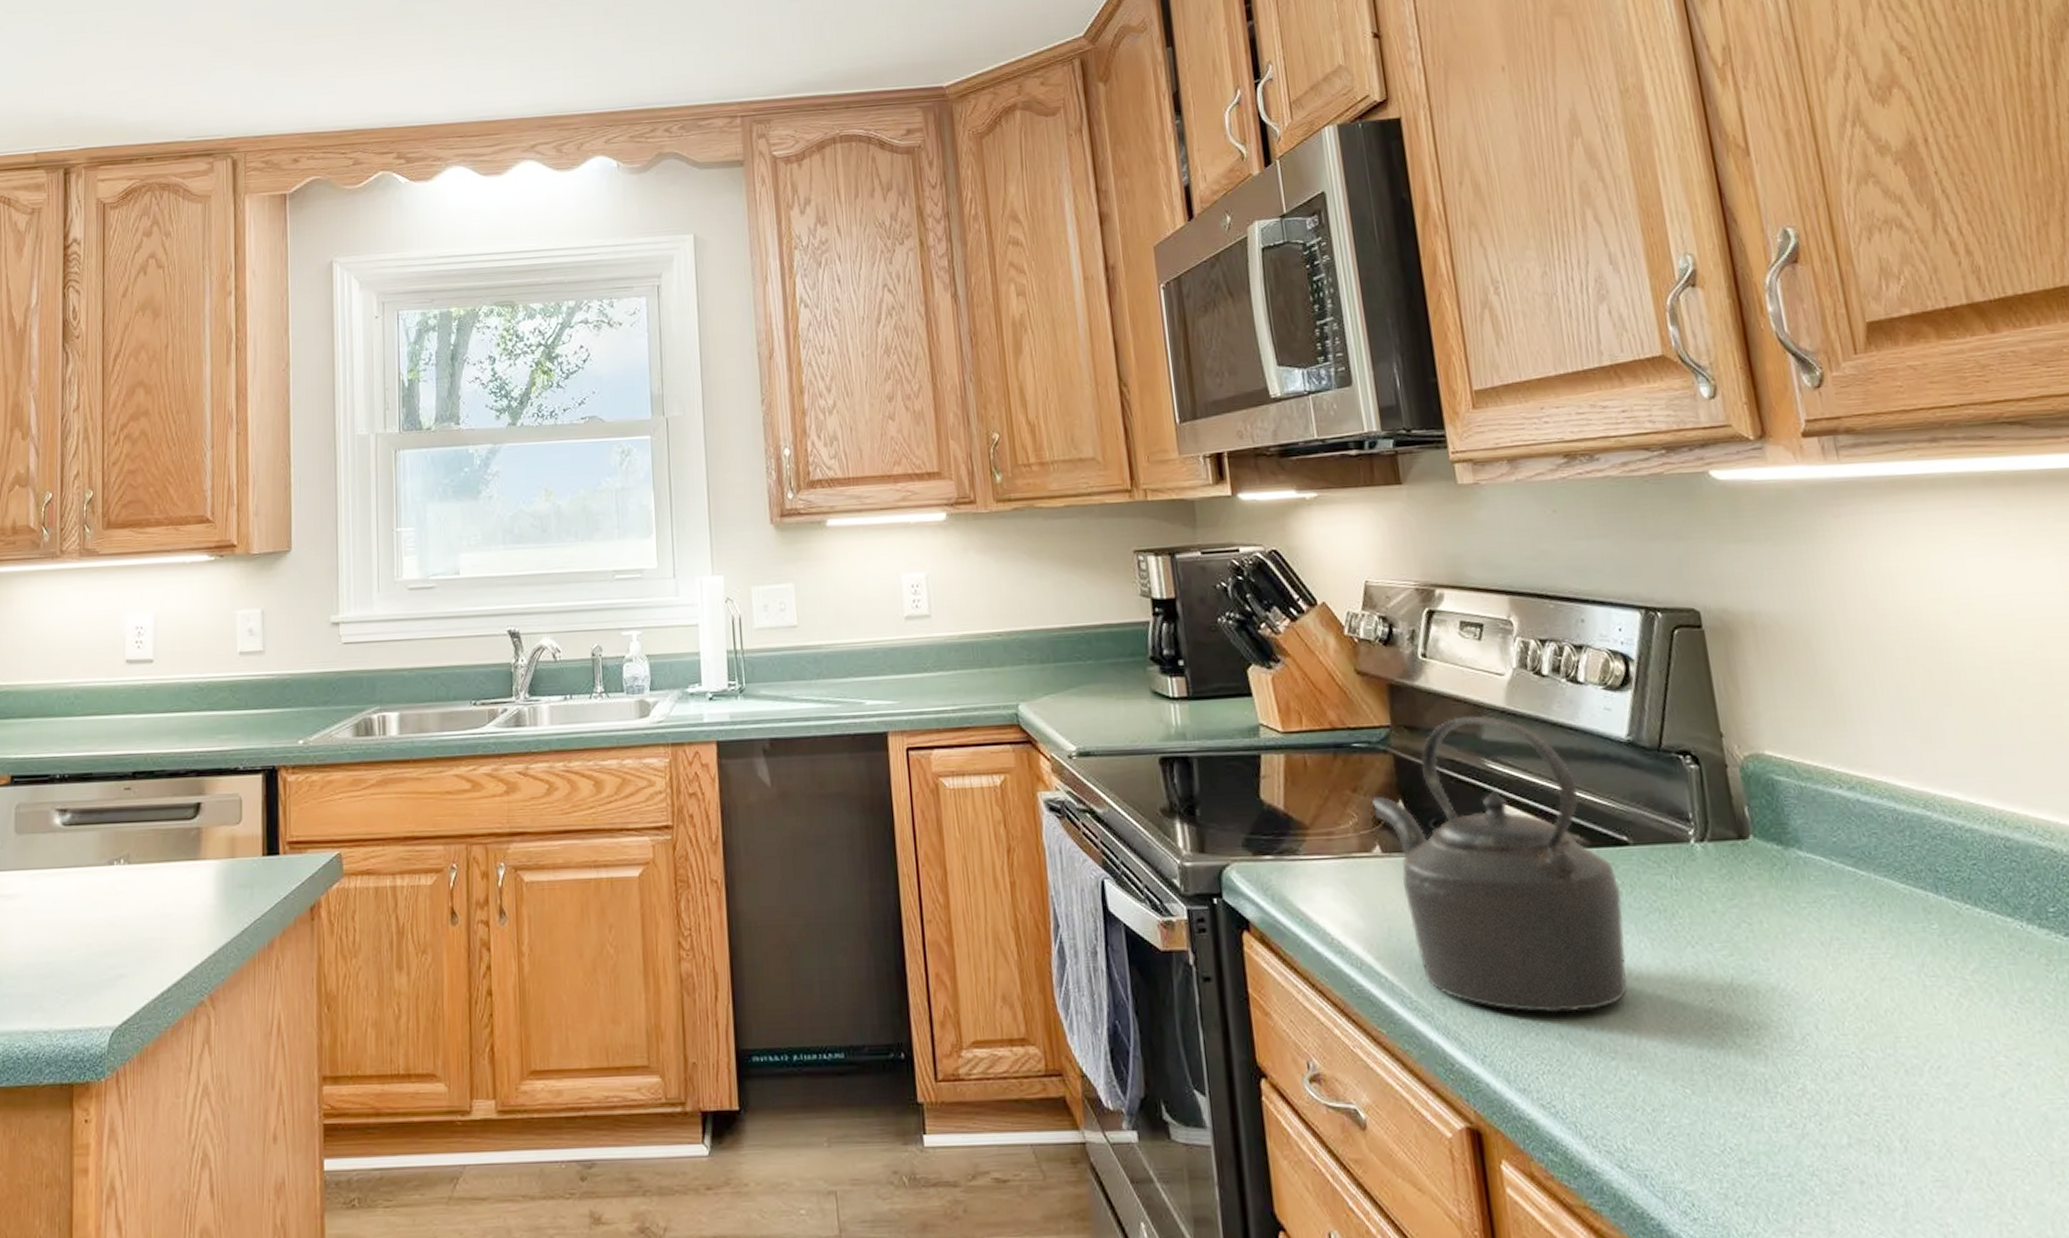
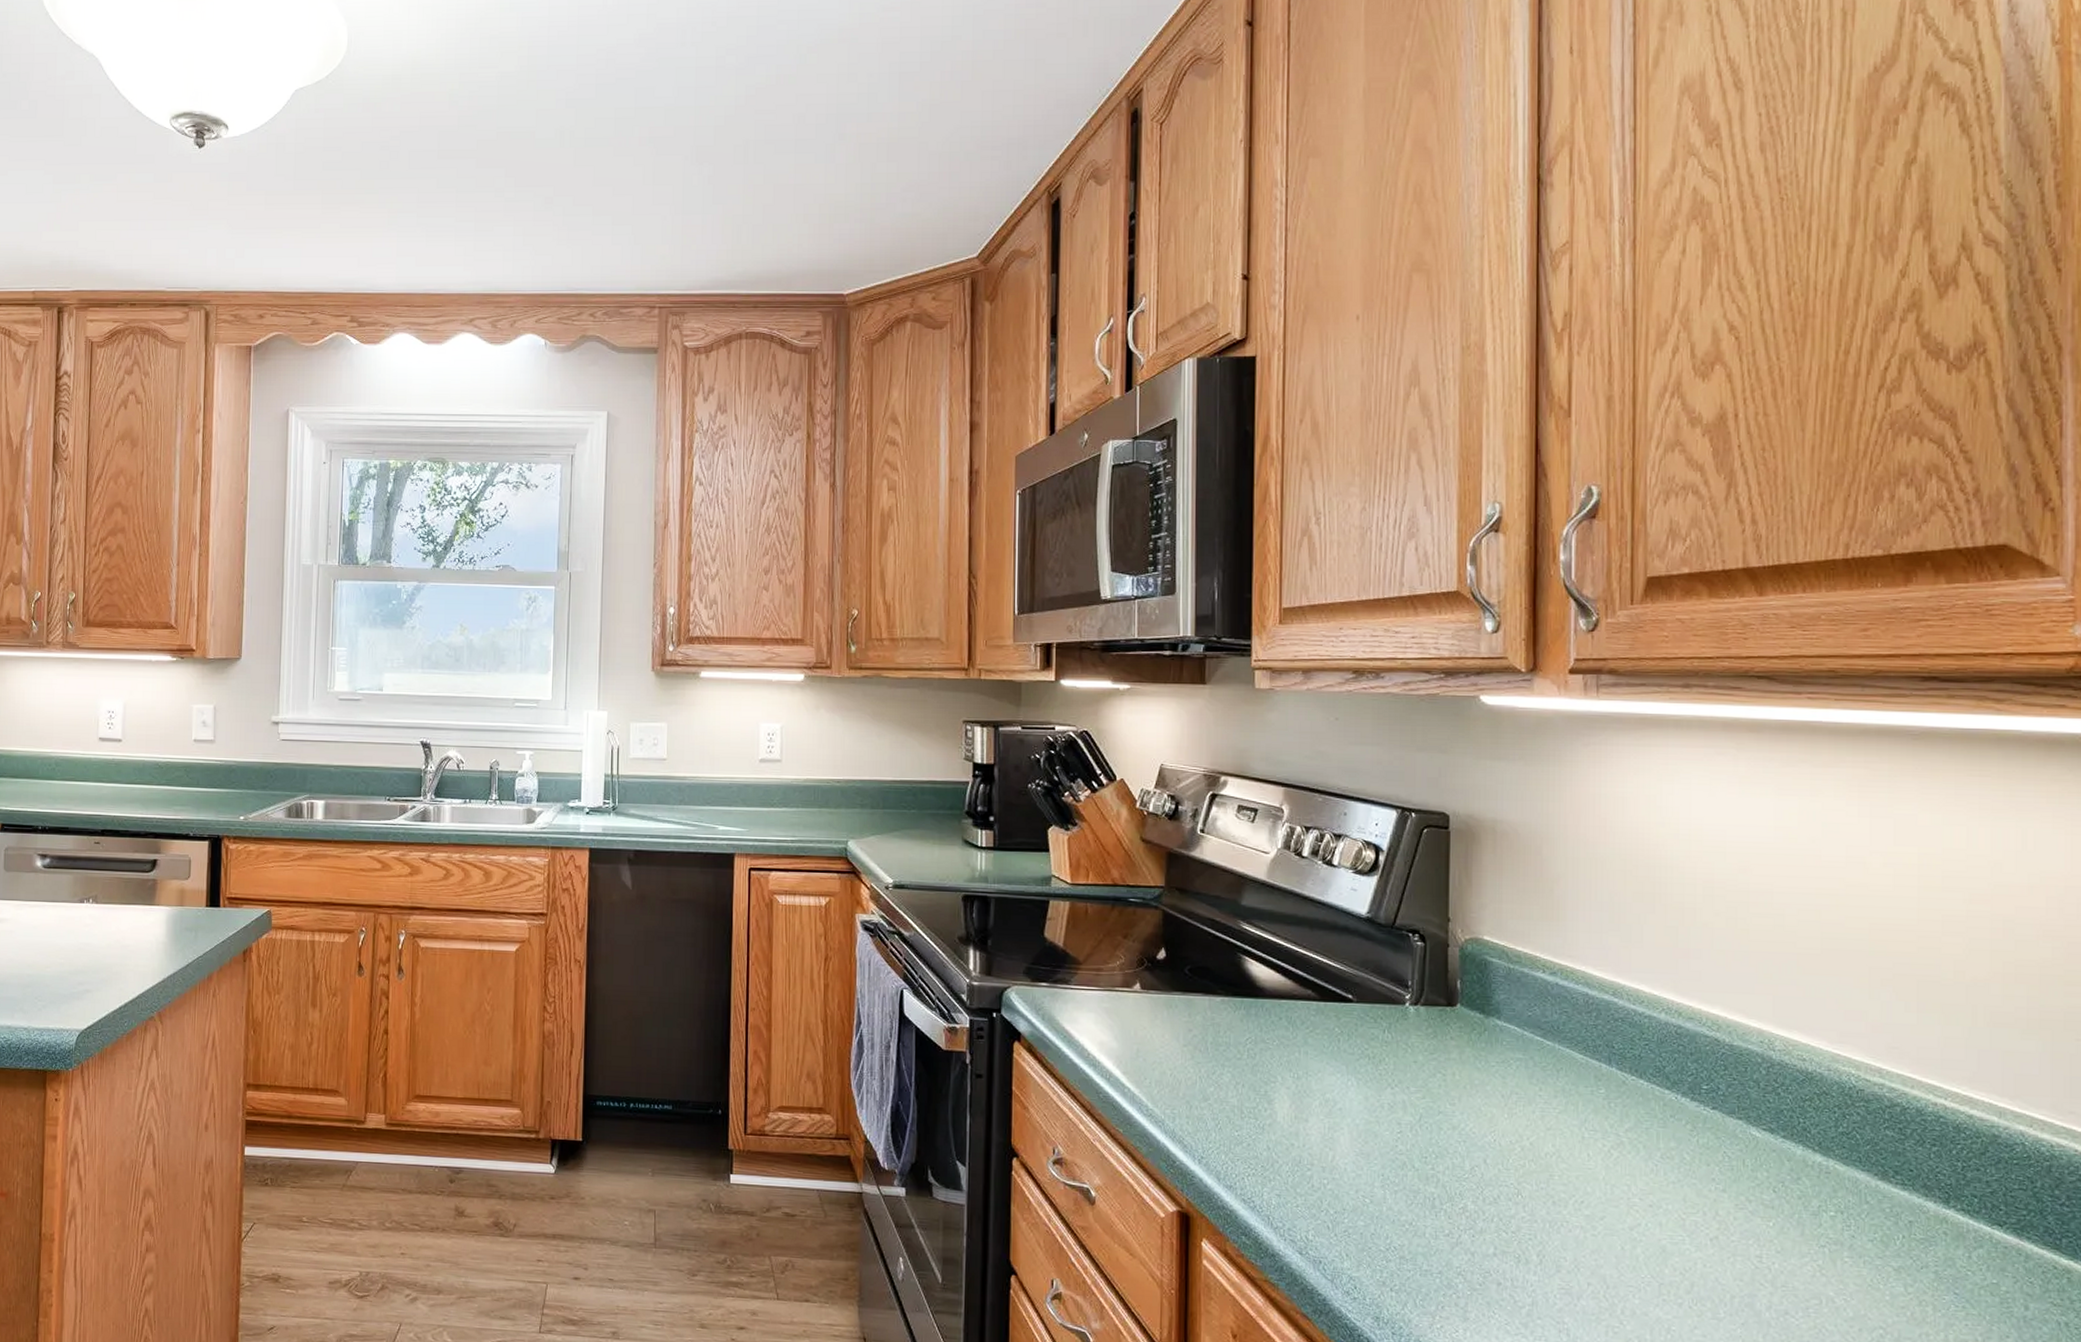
kettle: present [1372,715,1628,1013] -> none [1139,884,1338,1131]

